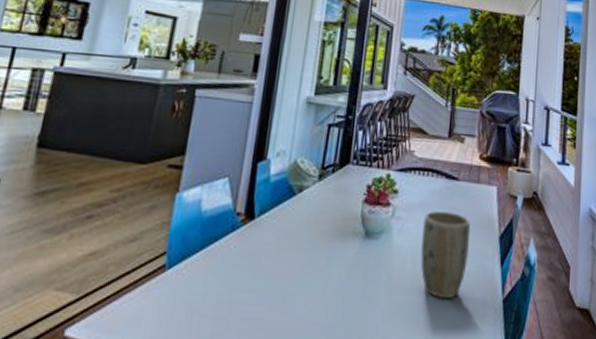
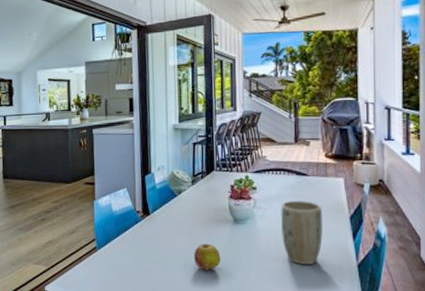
fruit: none [304,265,342,305] -> present [193,244,221,270]

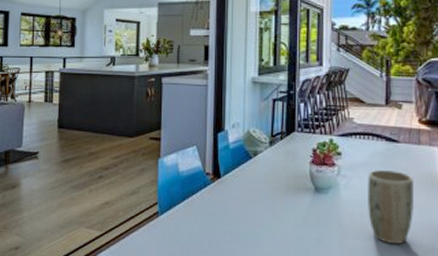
fruit: present [193,244,221,270] -> none [267,214,299,245]

